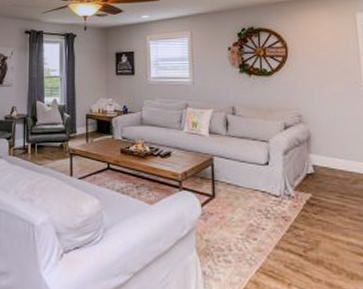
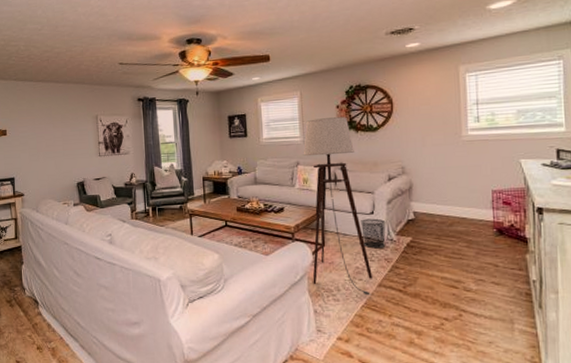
floor lamp: none [192,59,269,259] -> present [303,117,373,296]
waste bin: none [253,170,283,204] -> present [360,218,386,249]

